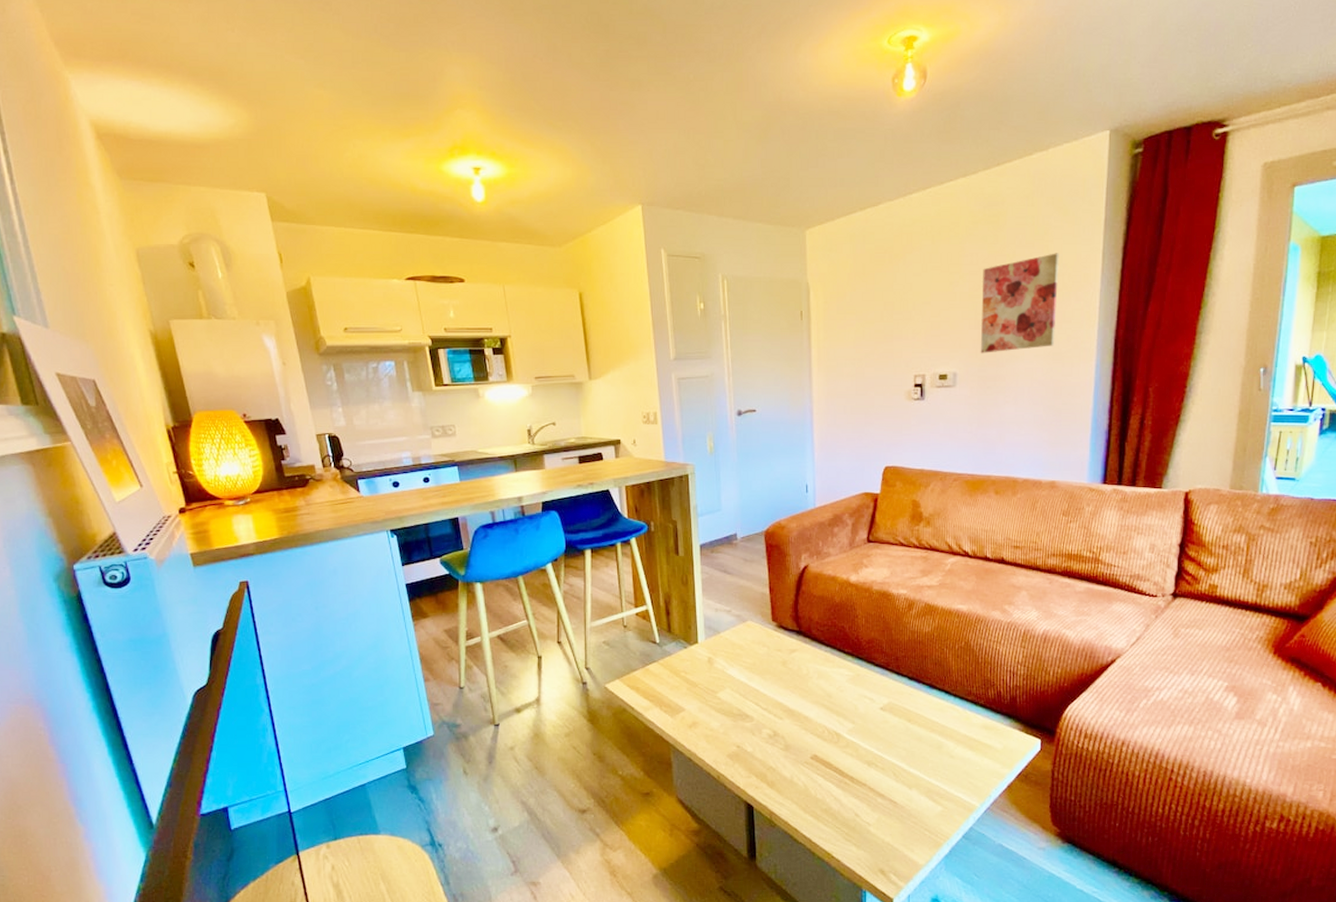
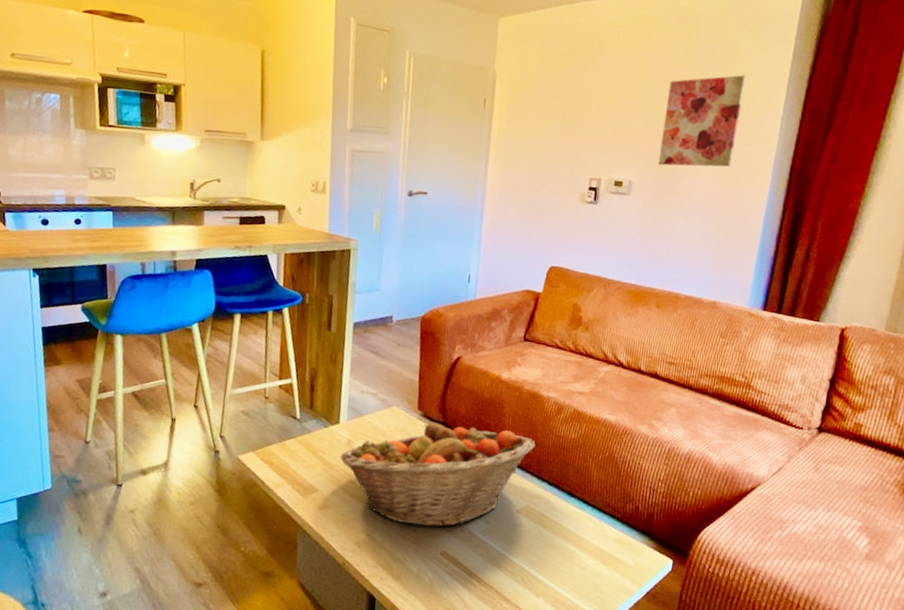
fruit basket: none [702,631,891,733] -> present [339,422,536,527]

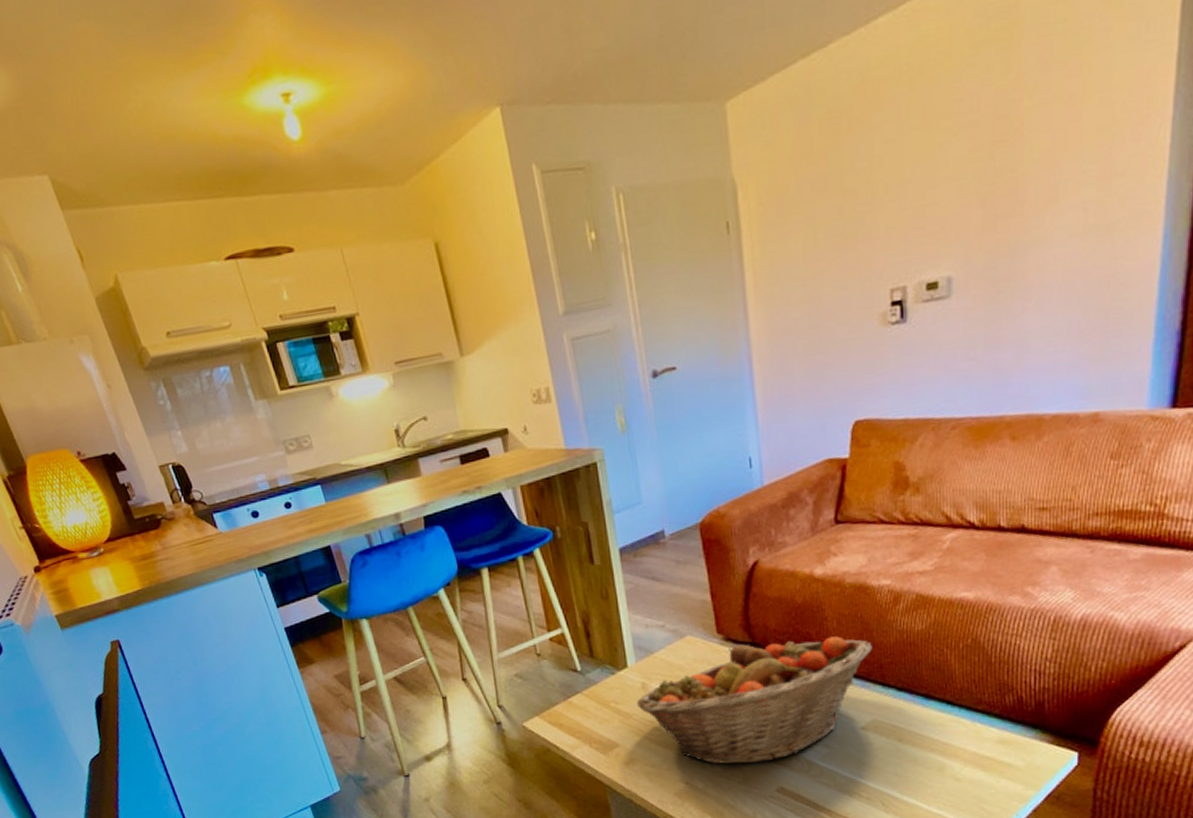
wall art: present [658,75,746,167] -> none [986,70,1107,244]

